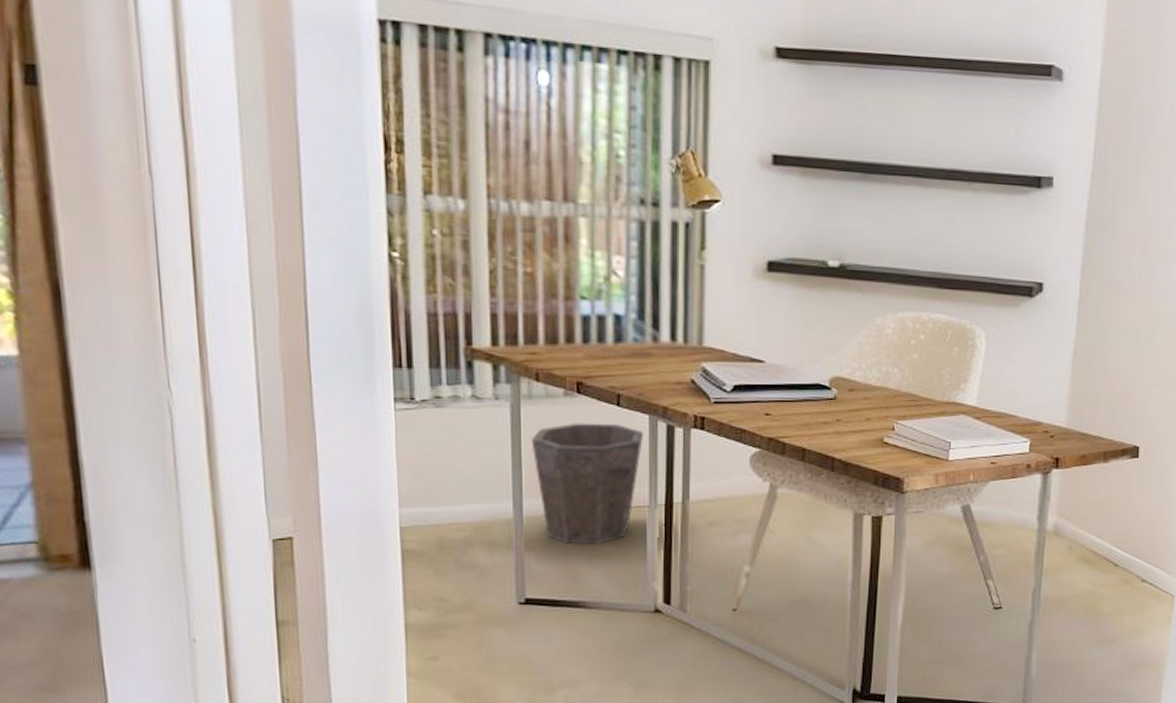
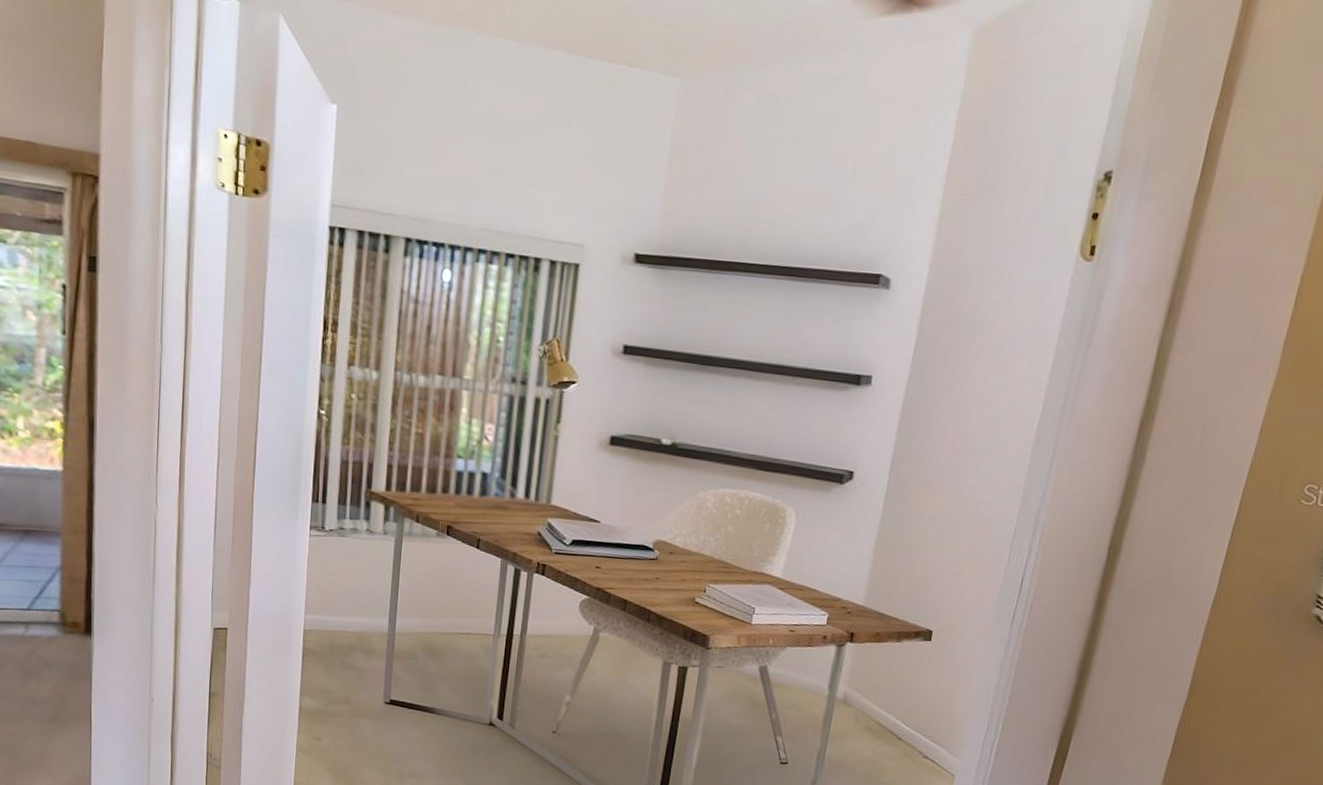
waste bin: present [531,423,644,544] -> none [407,559,496,662]

